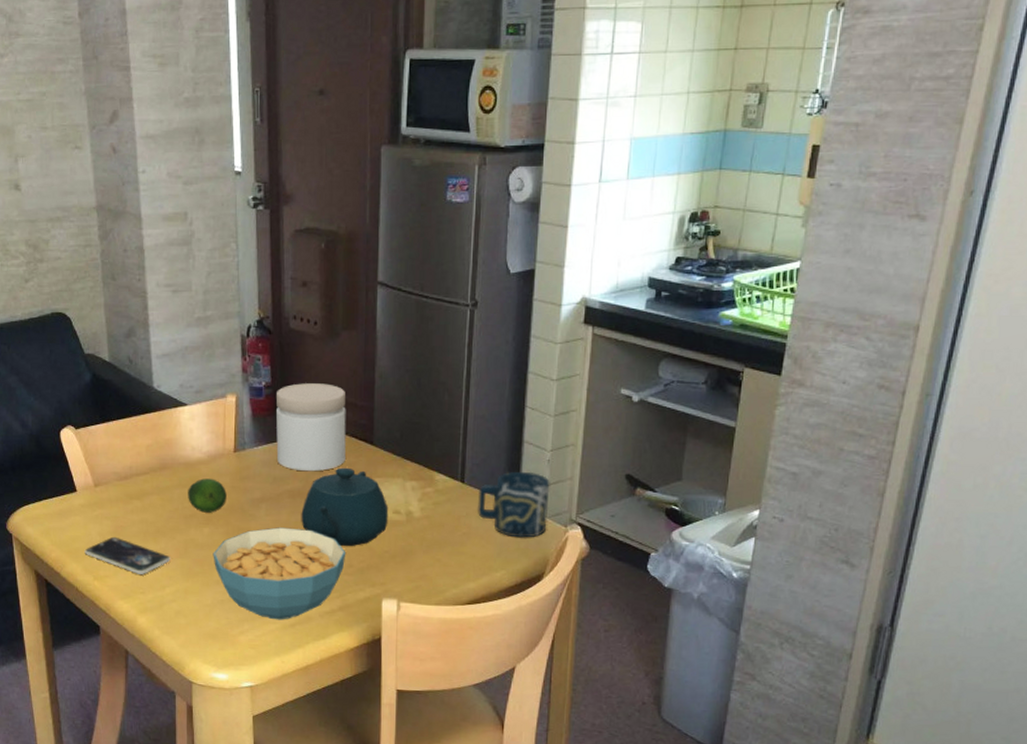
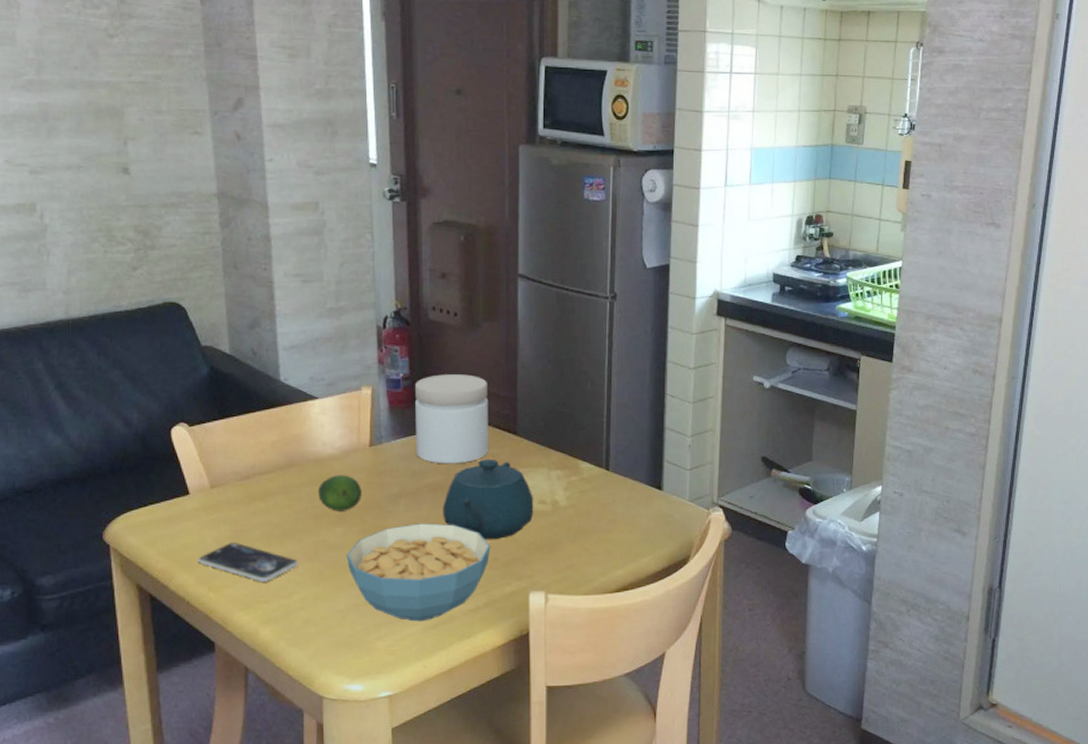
cup: present [477,471,550,538] -> none [622,457,692,523]

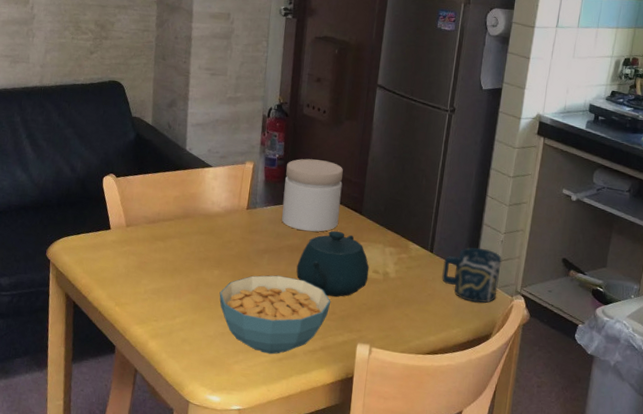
smartphone: present [197,542,299,582] -> none [110,270,183,305]
fruit: present [318,475,362,511] -> none [204,228,237,258]
cup: none [622,457,692,523] -> present [441,247,502,303]

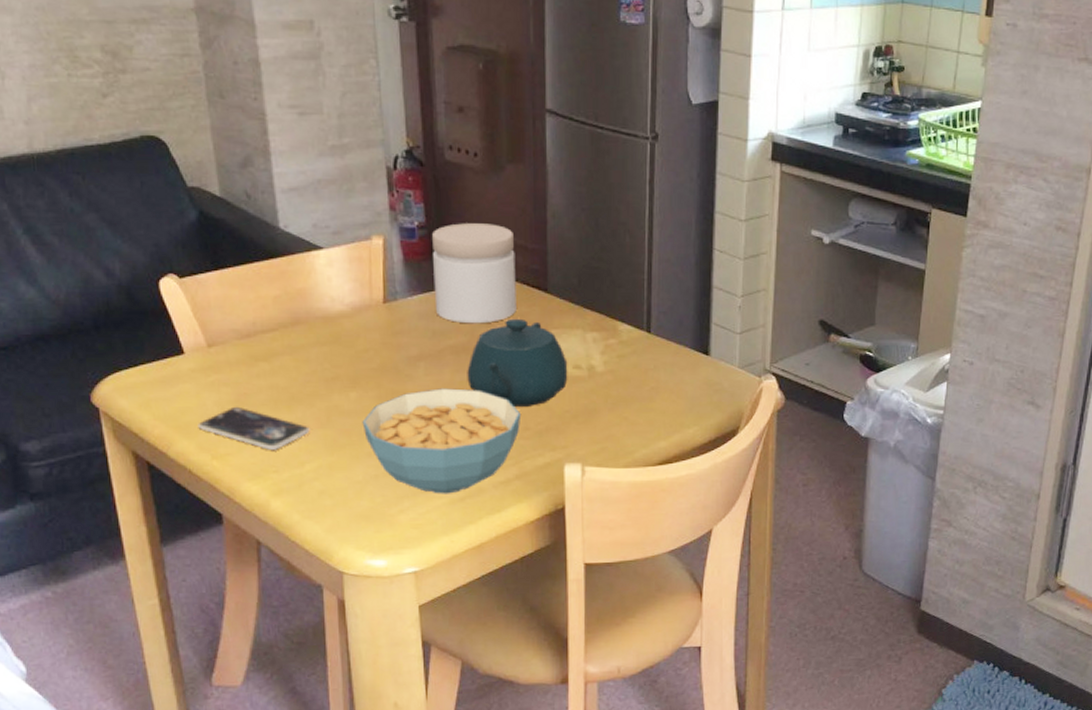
smartphone: none [110,270,183,305] -> present [198,406,310,450]
cup: present [441,247,502,303] -> none [665,319,742,391]

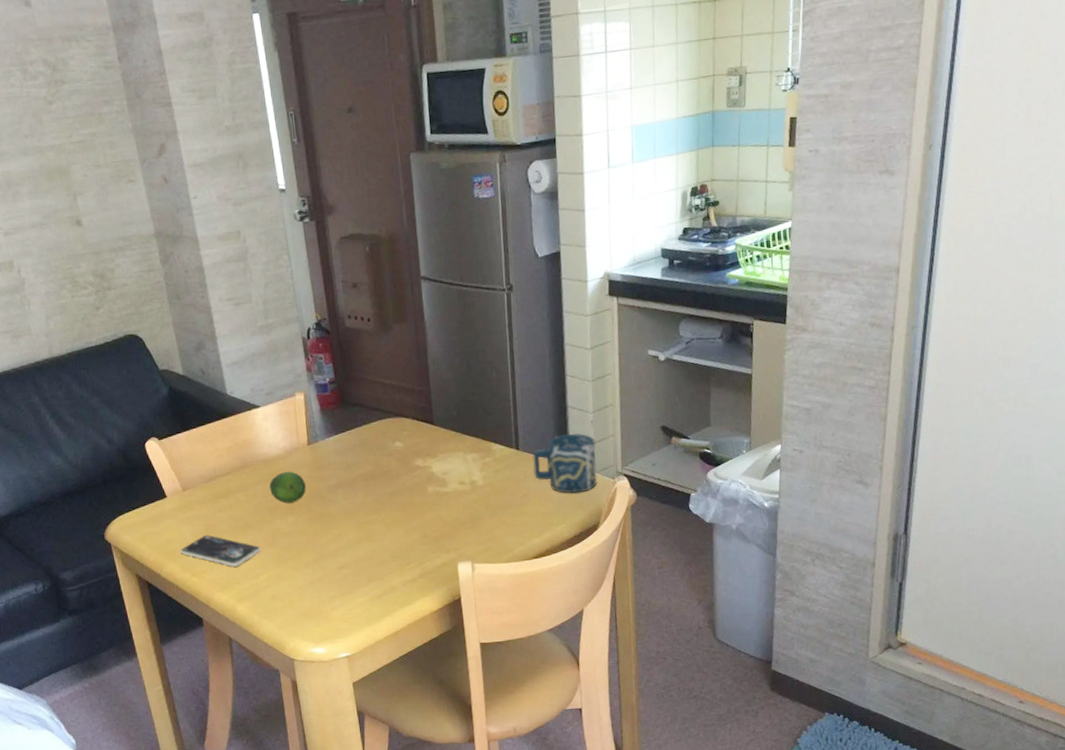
fruit: none [328,334,377,374] -> present [269,471,306,503]
cereal bowl: present [362,388,522,494] -> none [299,507,421,593]
jar: present [431,223,516,324] -> none [340,373,410,456]
teapot: present [467,318,568,408] -> none [375,447,455,520]
cup: none [665,319,742,391] -> present [533,433,597,494]

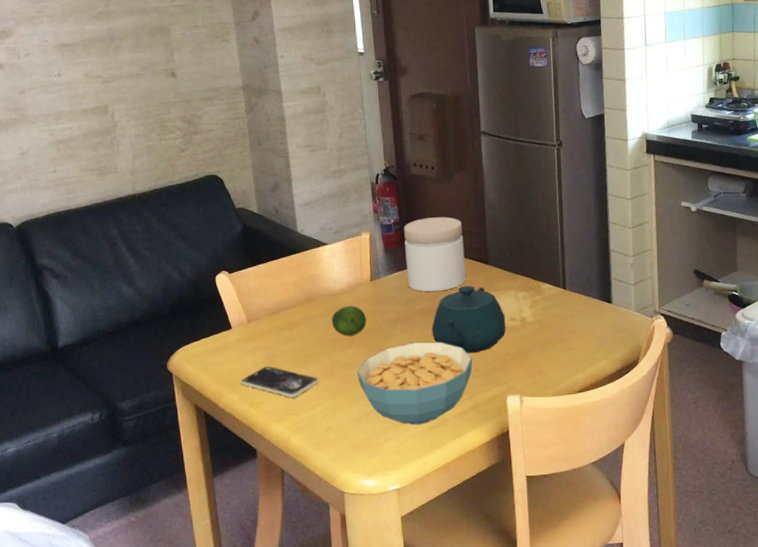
cereal bowl: none [299,507,421,593] -> present [357,341,473,425]
jar: none [340,373,410,456] -> present [403,217,466,292]
teapot: none [375,447,455,520] -> present [431,285,506,354]
cup: present [533,433,597,494] -> none [578,274,637,331]

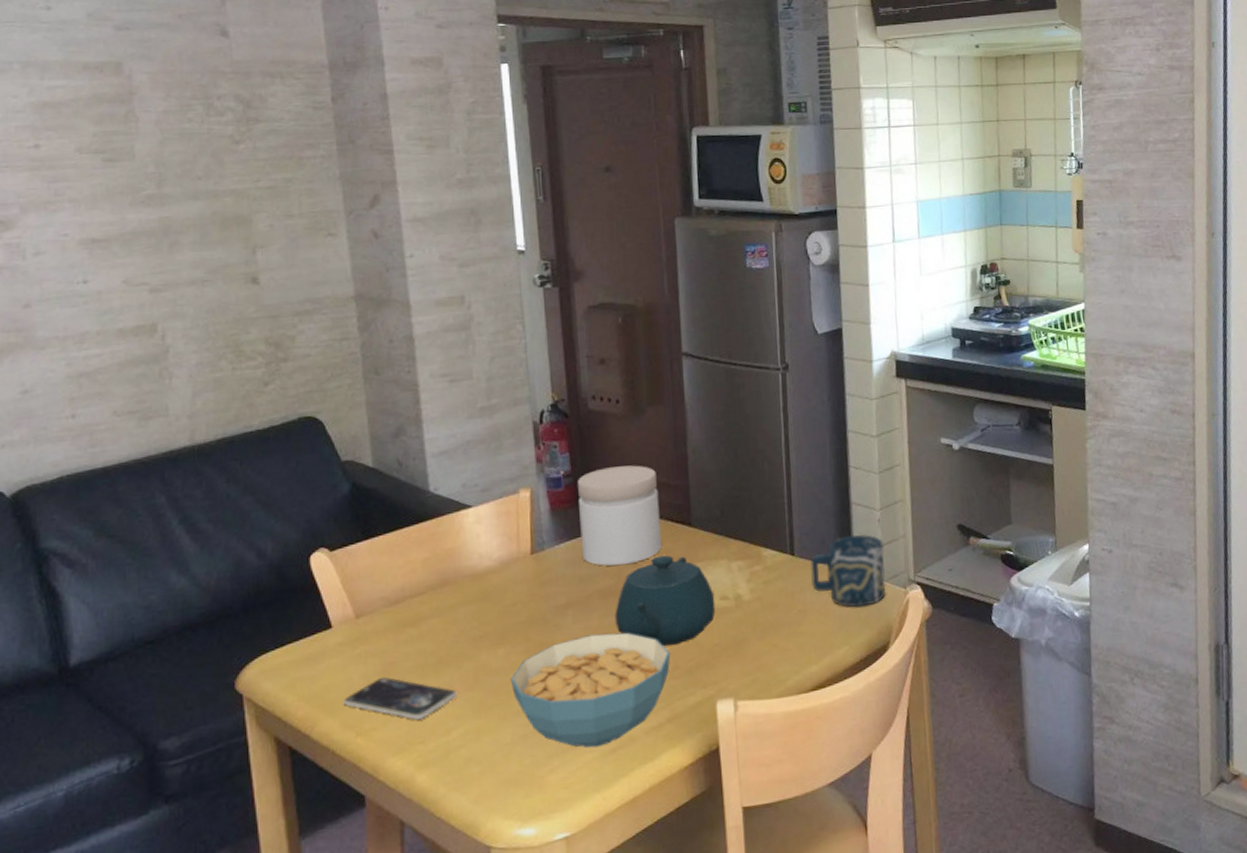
fruit: present [332,306,366,336] -> none [476,588,525,631]
cup: none [578,274,637,331] -> present [810,534,886,608]

